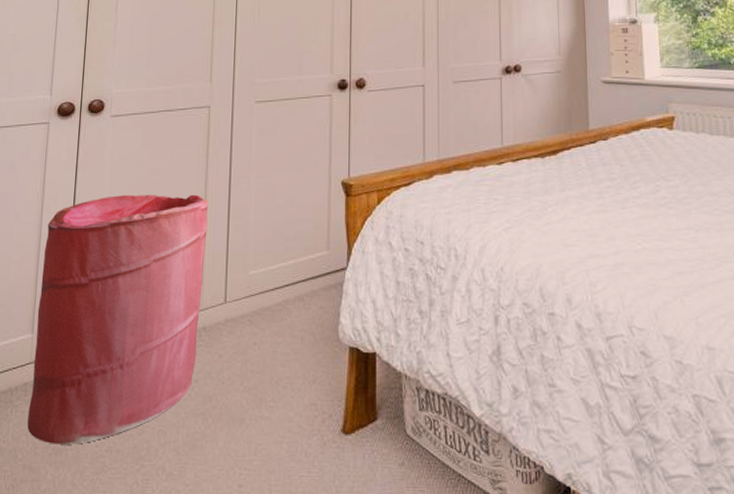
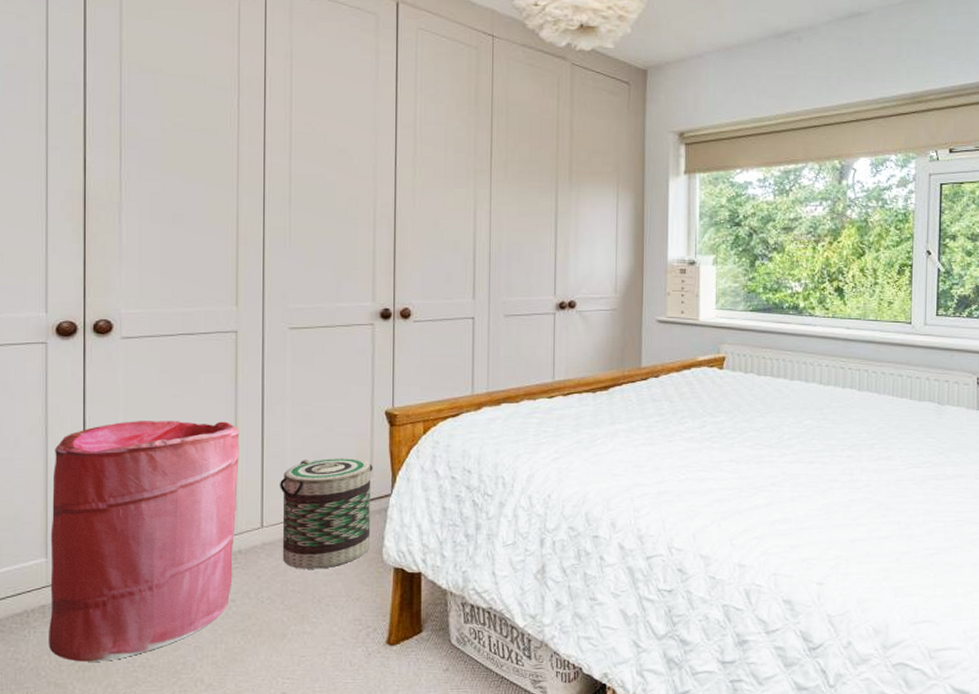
basket: none [243,229,330,348] -> present [280,457,373,569]

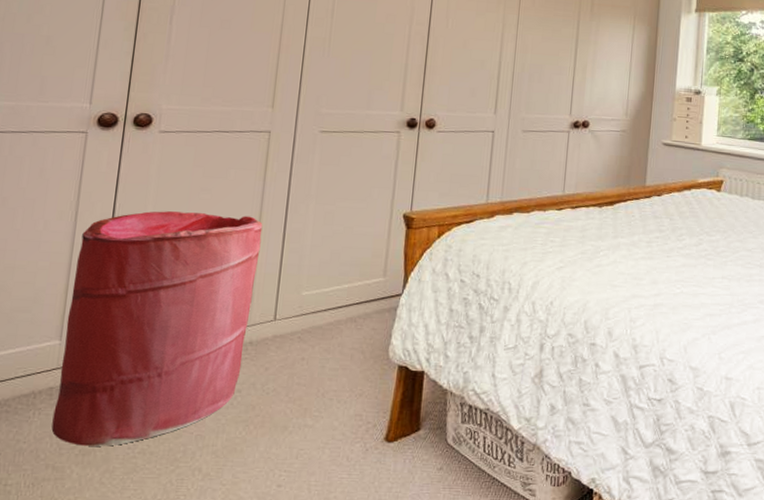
basket: present [280,457,373,569] -> none [292,256,387,364]

